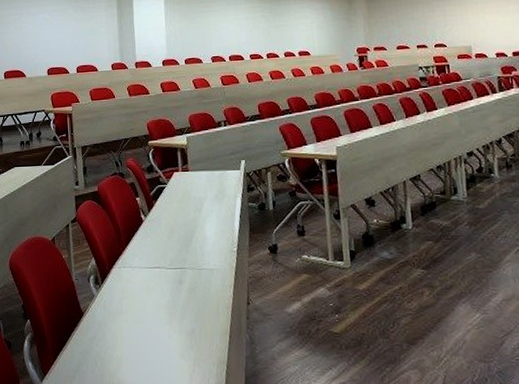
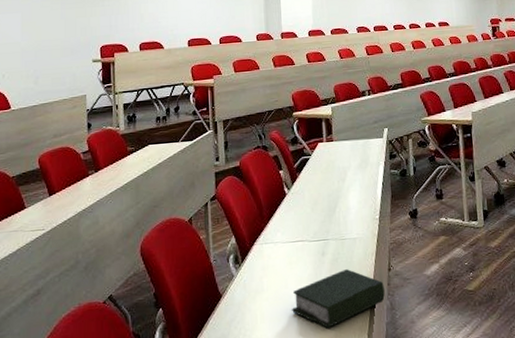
book: none [150,299,244,355] -> present [292,269,385,328]

